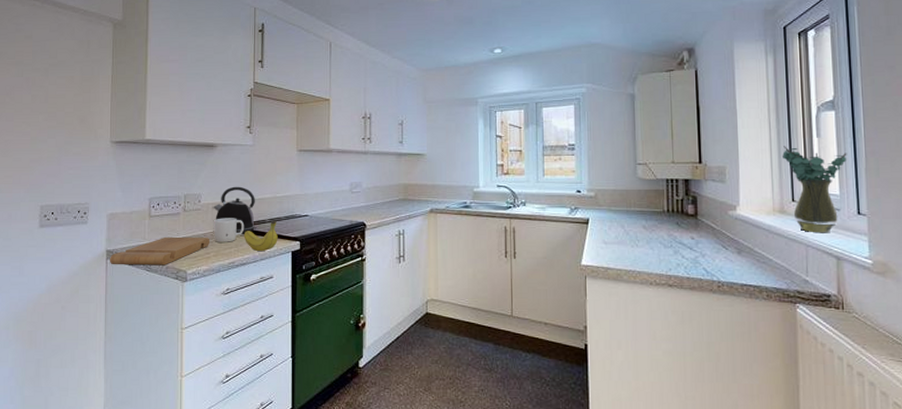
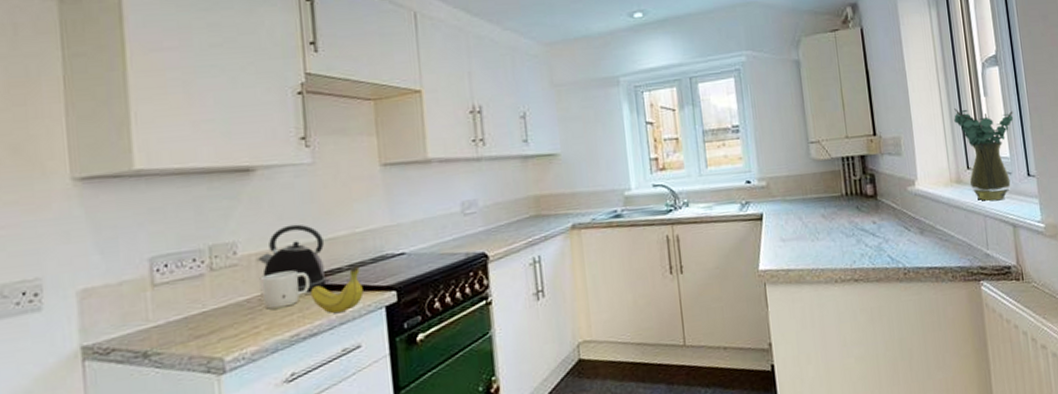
cutting board: present [109,236,209,266] -> none [87,304,257,369]

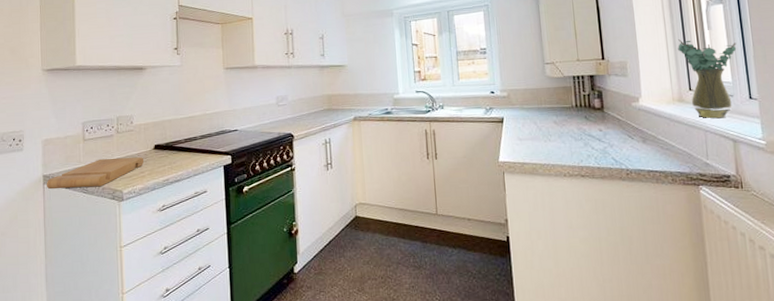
cutting board: none [87,304,257,369] -> present [46,157,143,190]
kettle: present [257,224,330,292] -> none [145,106,189,152]
mug: present [261,270,311,310] -> none [147,136,177,162]
fruit: present [310,266,364,314] -> none [176,136,210,168]

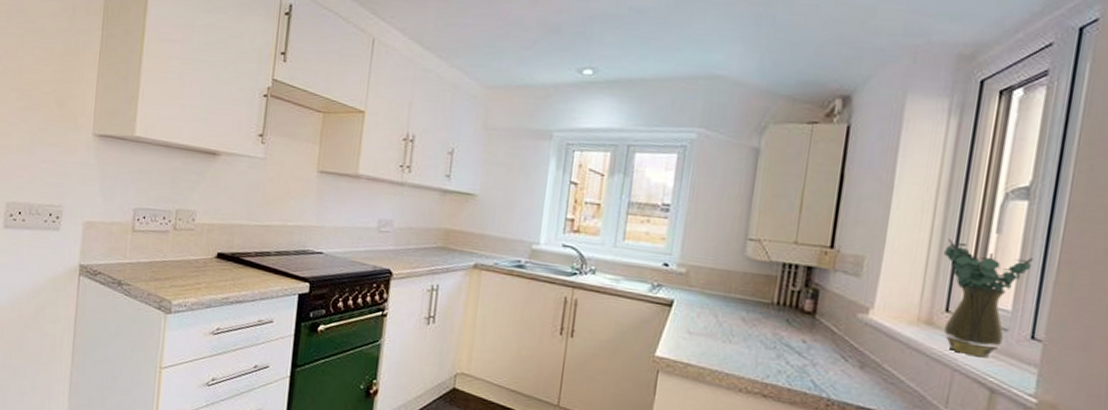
cutting board: present [46,157,143,190] -> none [82,257,202,292]

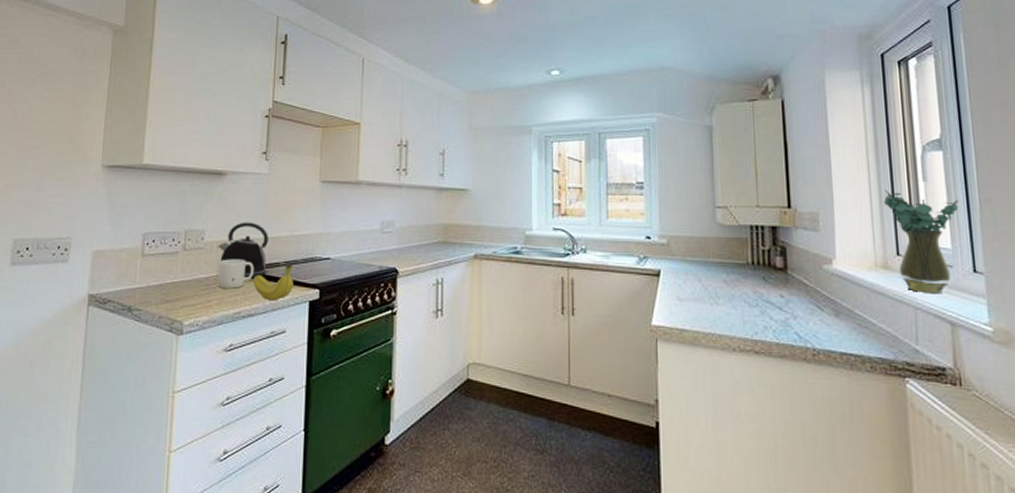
mug: none [207,243,245,274] -> present [217,259,255,290]
kettle: none [209,206,261,266] -> present [218,222,270,279]
fruit: none [242,253,284,290] -> present [253,263,294,301]

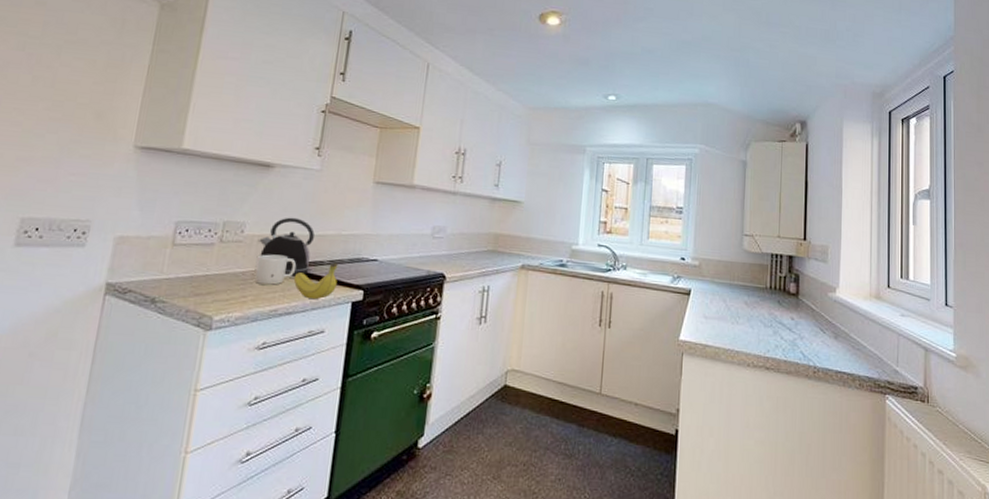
vase: present [884,190,959,294] -> none [881,230,939,323]

